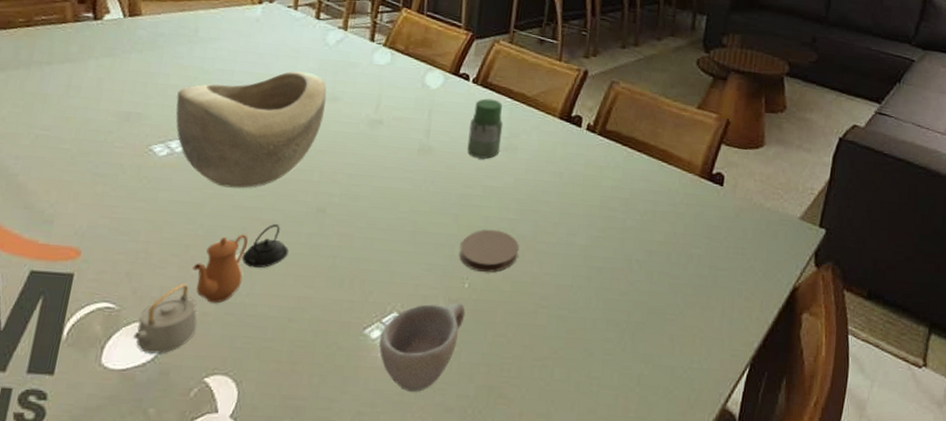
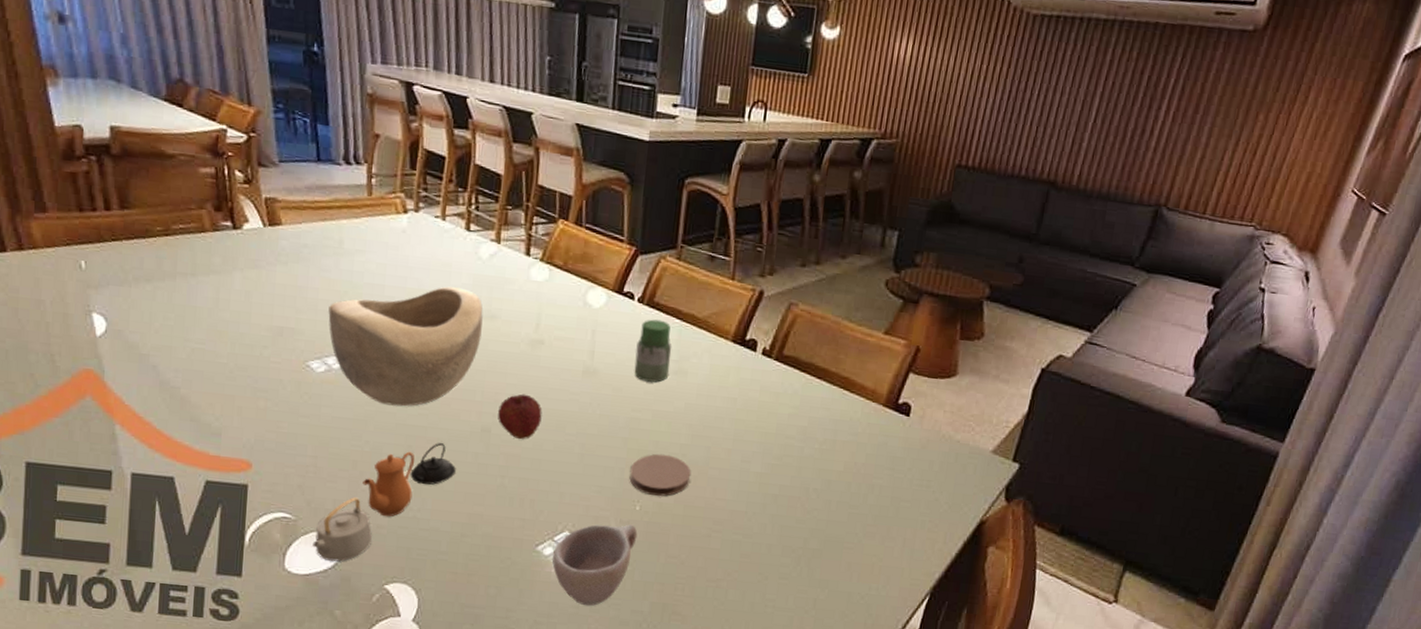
fruit: none [333,173,378,219] -> present [497,393,543,440]

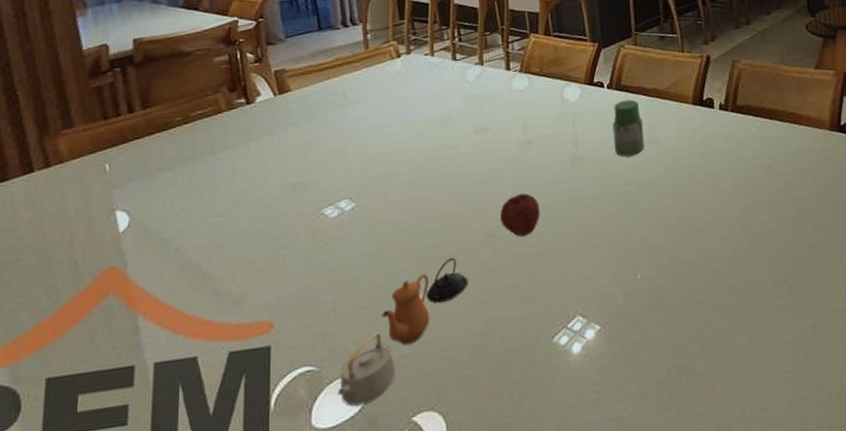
decorative bowl: present [328,286,483,407] -> none [338,110,477,234]
cup: present [552,524,638,607] -> none [568,293,643,388]
coaster: present [629,453,691,497] -> none [626,218,681,261]

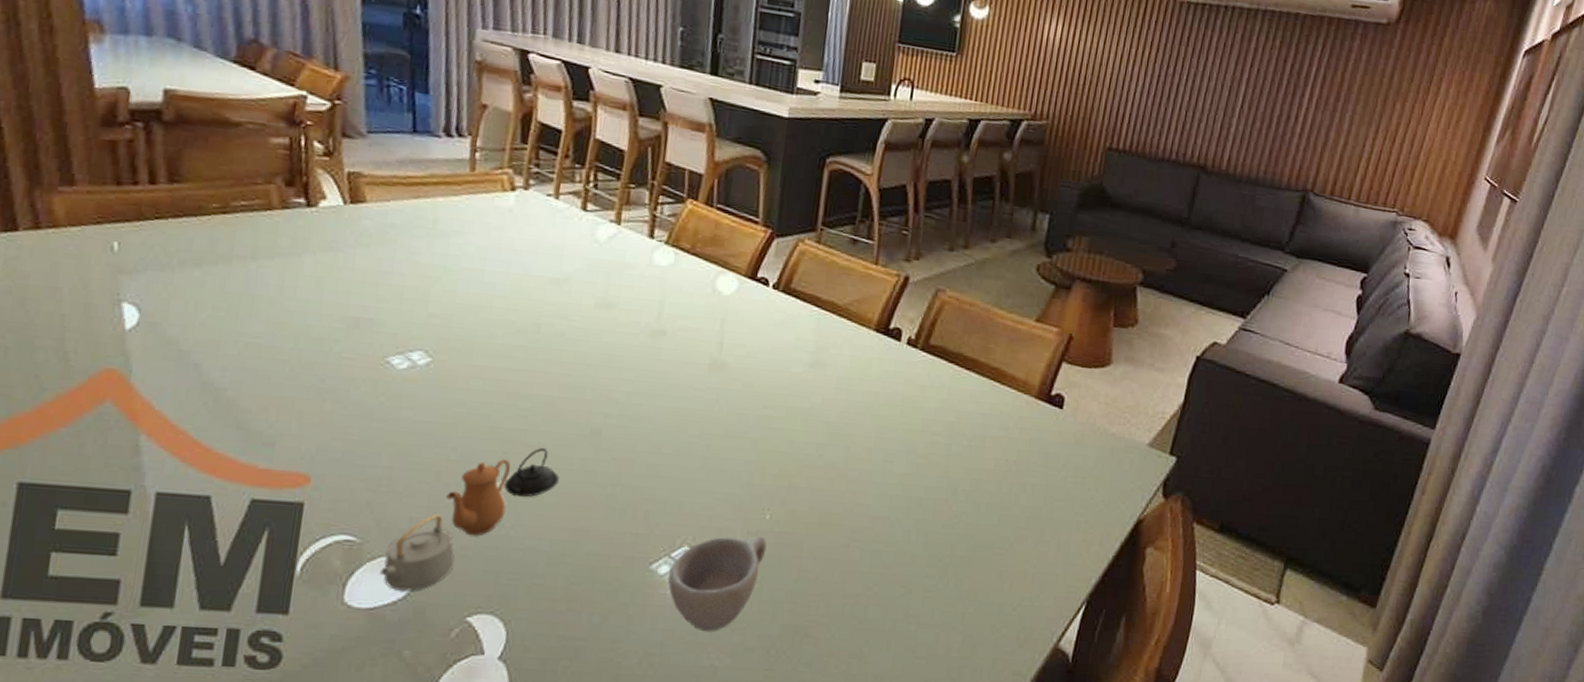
fruit: present [499,193,540,238] -> none [610,390,662,443]
cup: none [568,293,643,388] -> present [668,535,767,632]
jar: present [612,99,645,157] -> none [766,307,810,376]

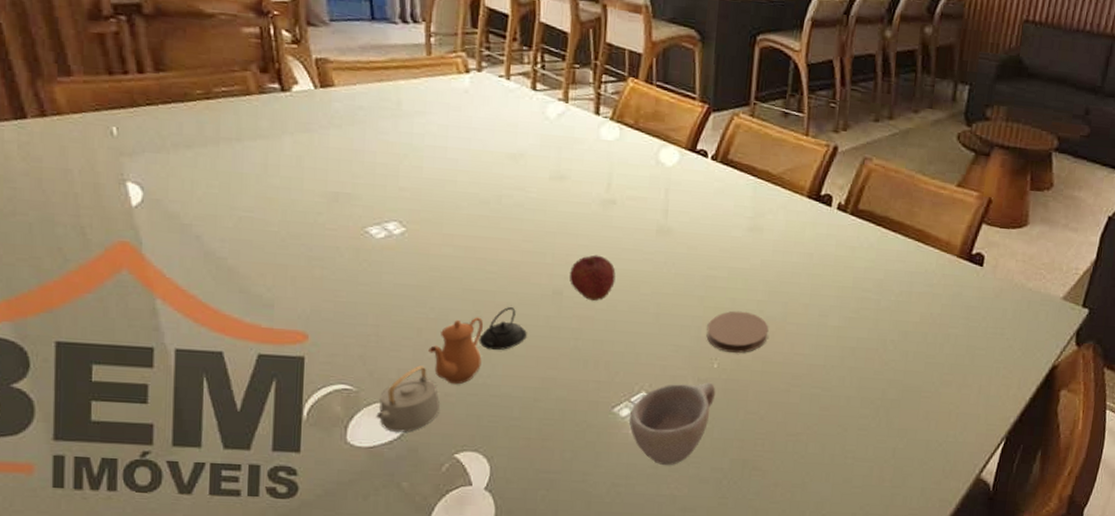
fruit: none [610,390,662,443] -> present [569,254,616,302]
coaster: none [759,455,829,503] -> present [706,311,769,353]

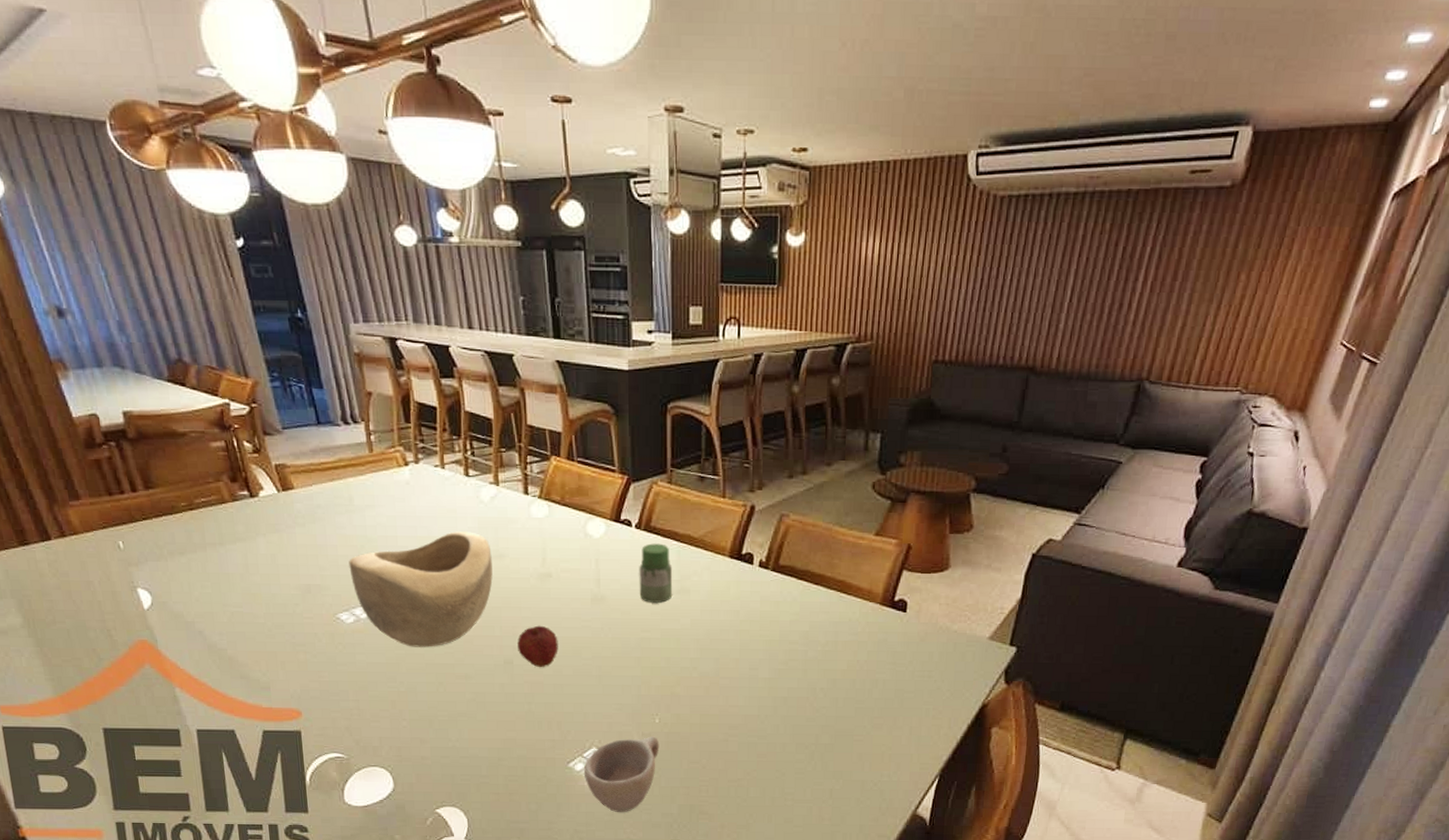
teapot: present [376,307,527,432] -> none [366,678,486,792]
decorative bowl: none [387,147,552,271] -> present [349,531,493,647]
coaster: present [706,311,769,353] -> none [646,669,703,708]
jar: none [709,176,747,240] -> present [639,543,673,603]

